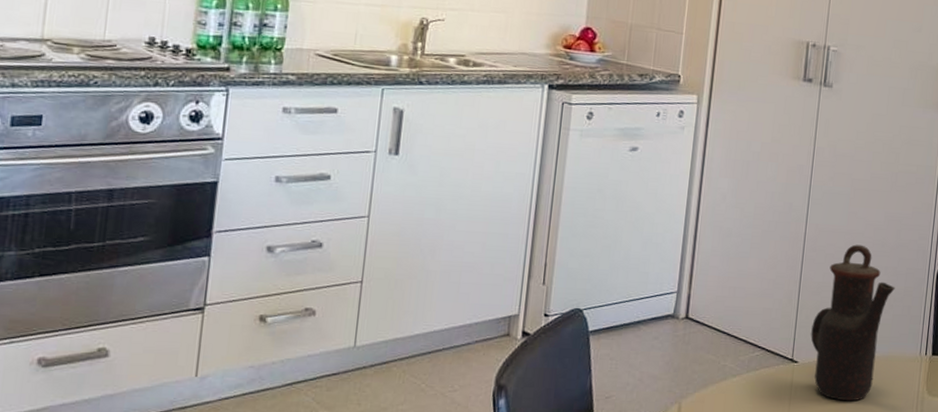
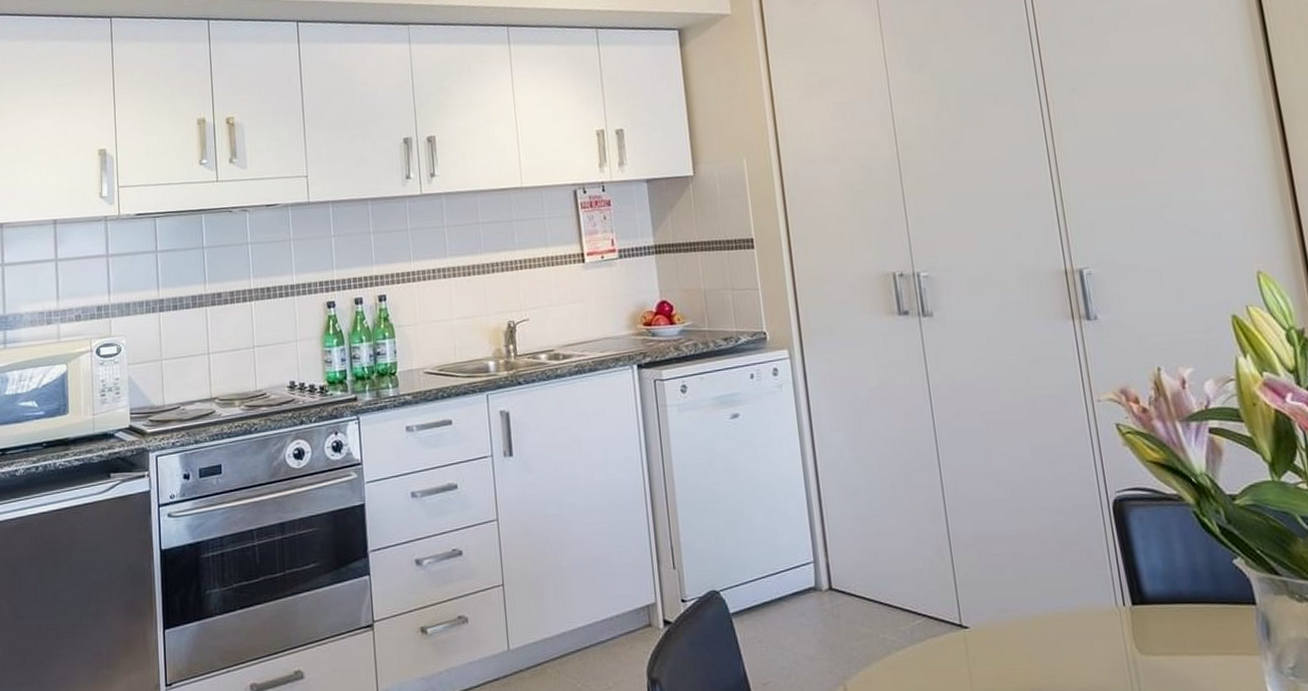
teapot: present [810,244,895,401] -> none [974,485,1066,669]

